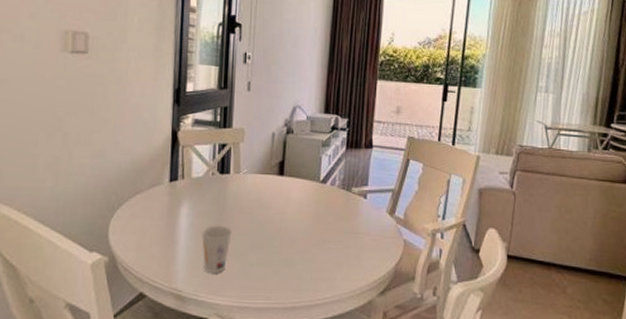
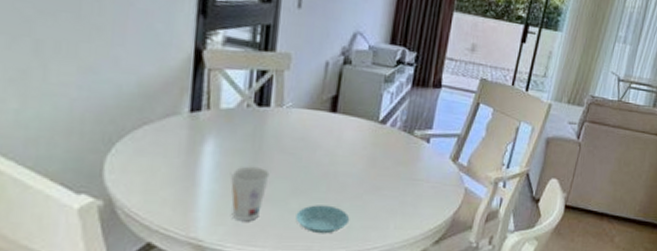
saucer: none [255,258,301,285] -> present [295,205,350,234]

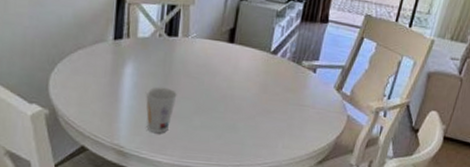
saucer: present [295,205,350,234] -> none [198,123,244,149]

